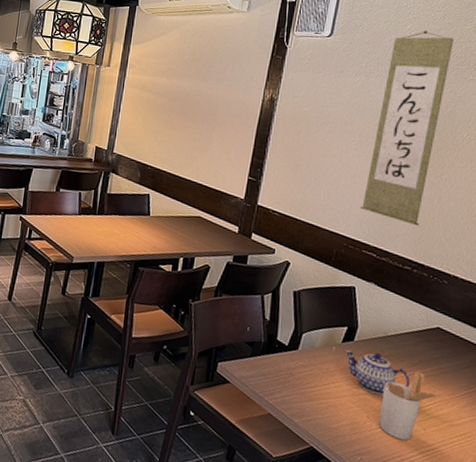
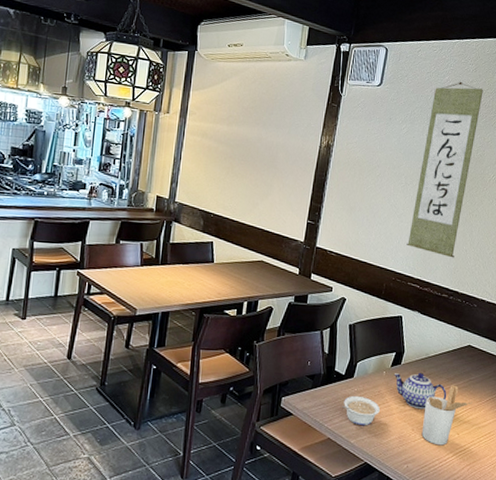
legume: none [285,370,329,406] -> present [342,395,380,426]

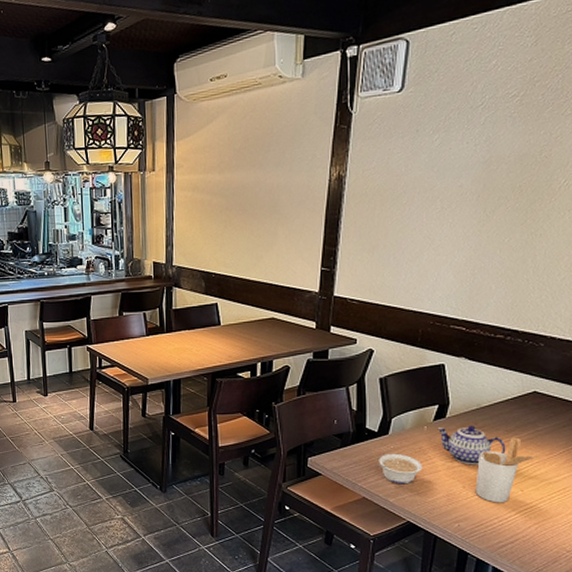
wall scroll: present [406,81,483,258] -> none [446,62,548,291]

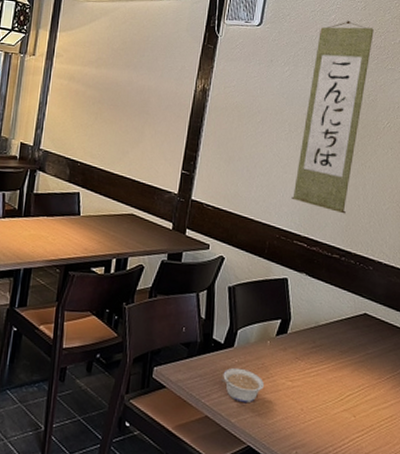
teapot: present [437,425,506,465] -> none [279,343,341,386]
wall scroll: none [446,62,548,291] -> present [291,20,374,214]
utensil holder: present [475,437,542,503] -> none [312,358,372,429]

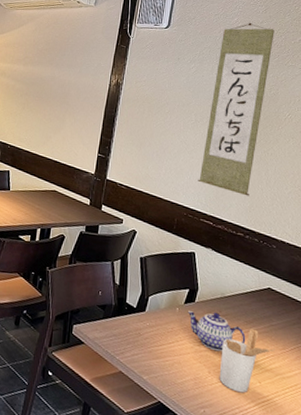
legume: present [221,367,264,404] -> none [134,330,173,363]
teapot: none [279,343,341,386] -> present [187,311,246,352]
utensil holder: none [312,358,372,429] -> present [219,328,276,393]

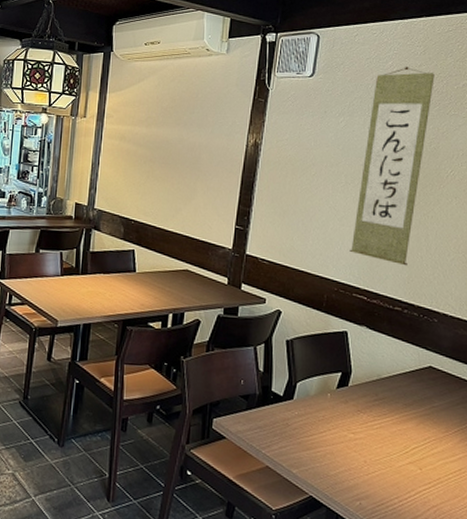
teapot: present [187,311,246,352] -> none [340,395,405,439]
utensil holder: present [219,328,276,393] -> none [376,411,438,482]

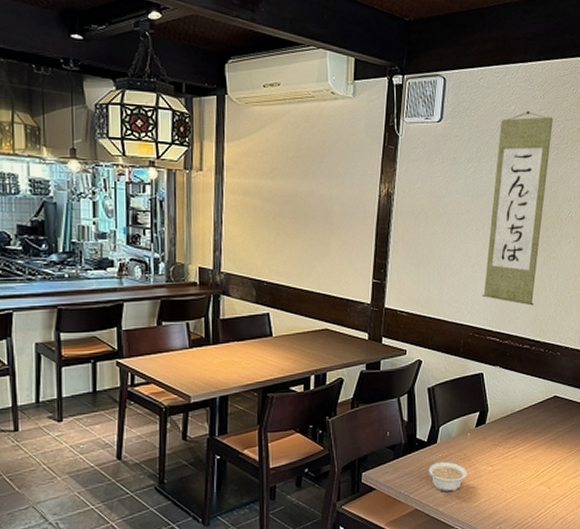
legume: none [281,419,325,455] -> present [427,461,467,492]

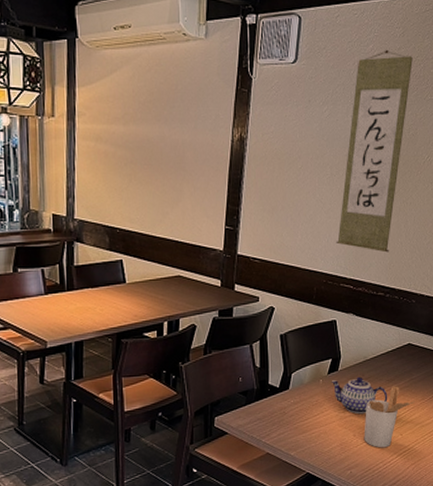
legume: present [427,461,467,492] -> none [279,407,319,437]
teapot: none [479,429,536,468] -> present [331,376,388,415]
utensil holder: none [512,438,563,502] -> present [364,386,416,448]

